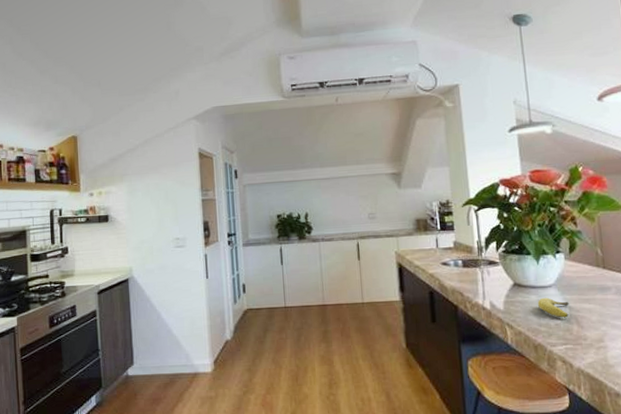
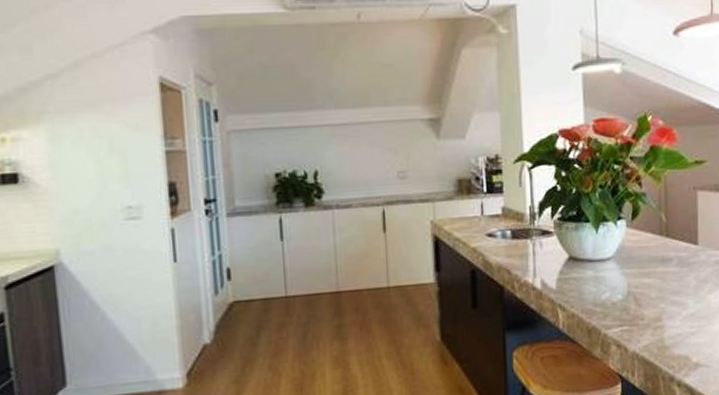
fruit: present [537,297,569,318] -> none [593,272,628,296]

